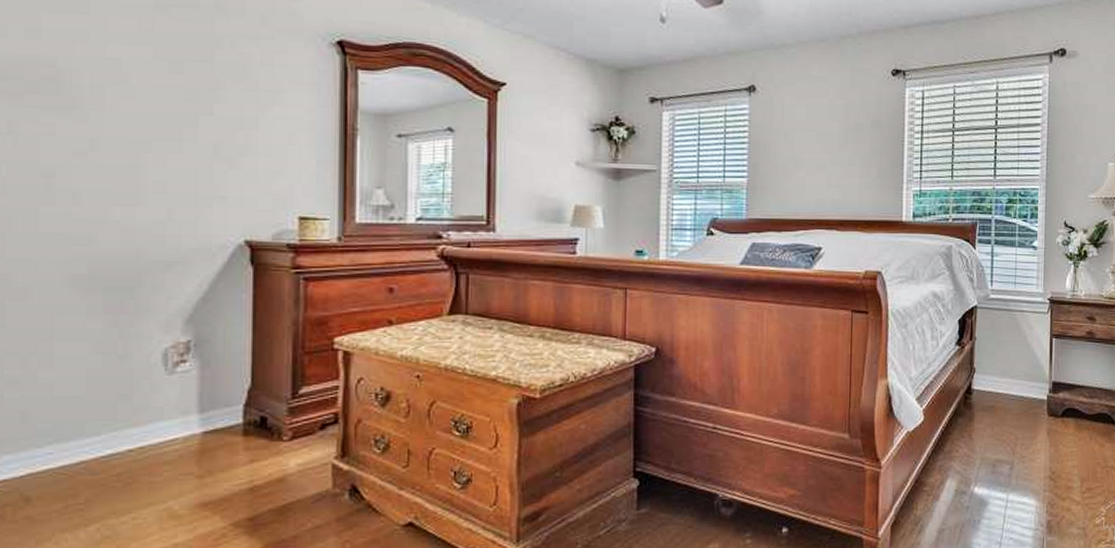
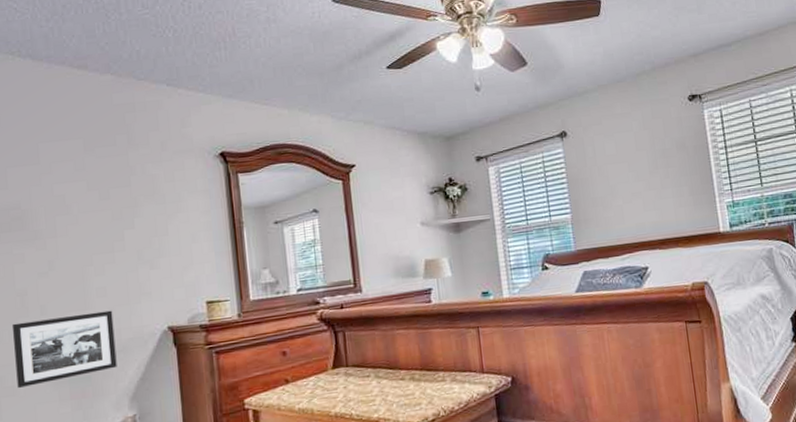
picture frame: none [29,210,173,292] -> present [11,310,117,389]

